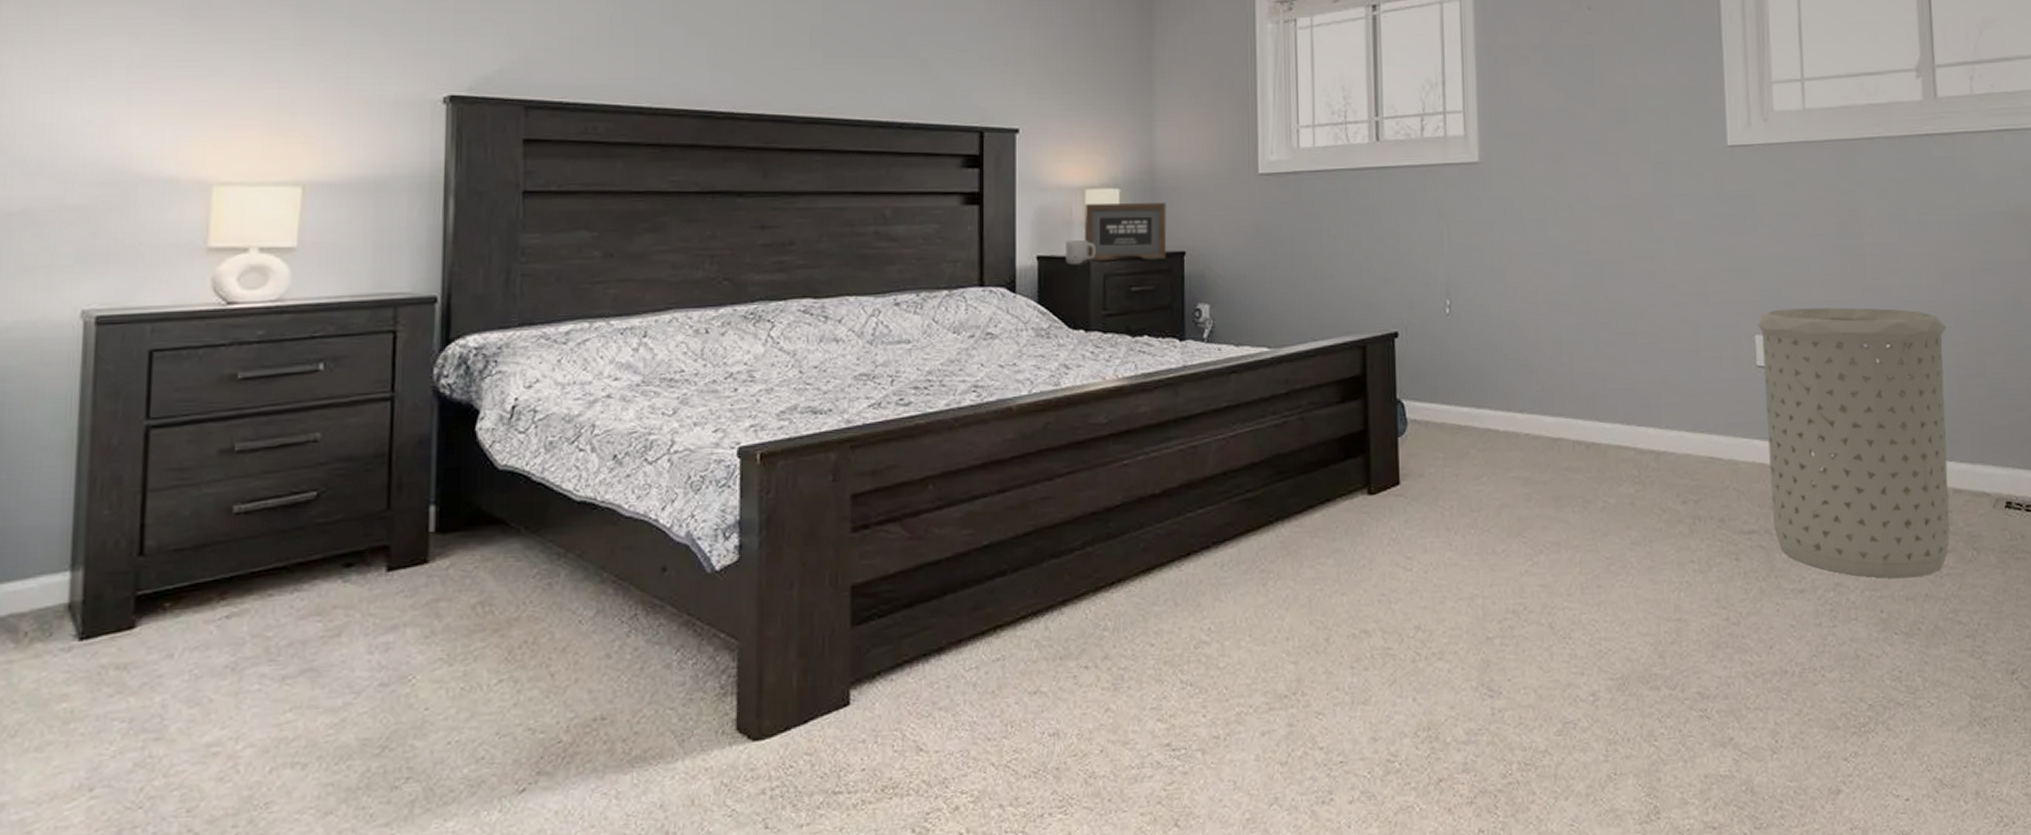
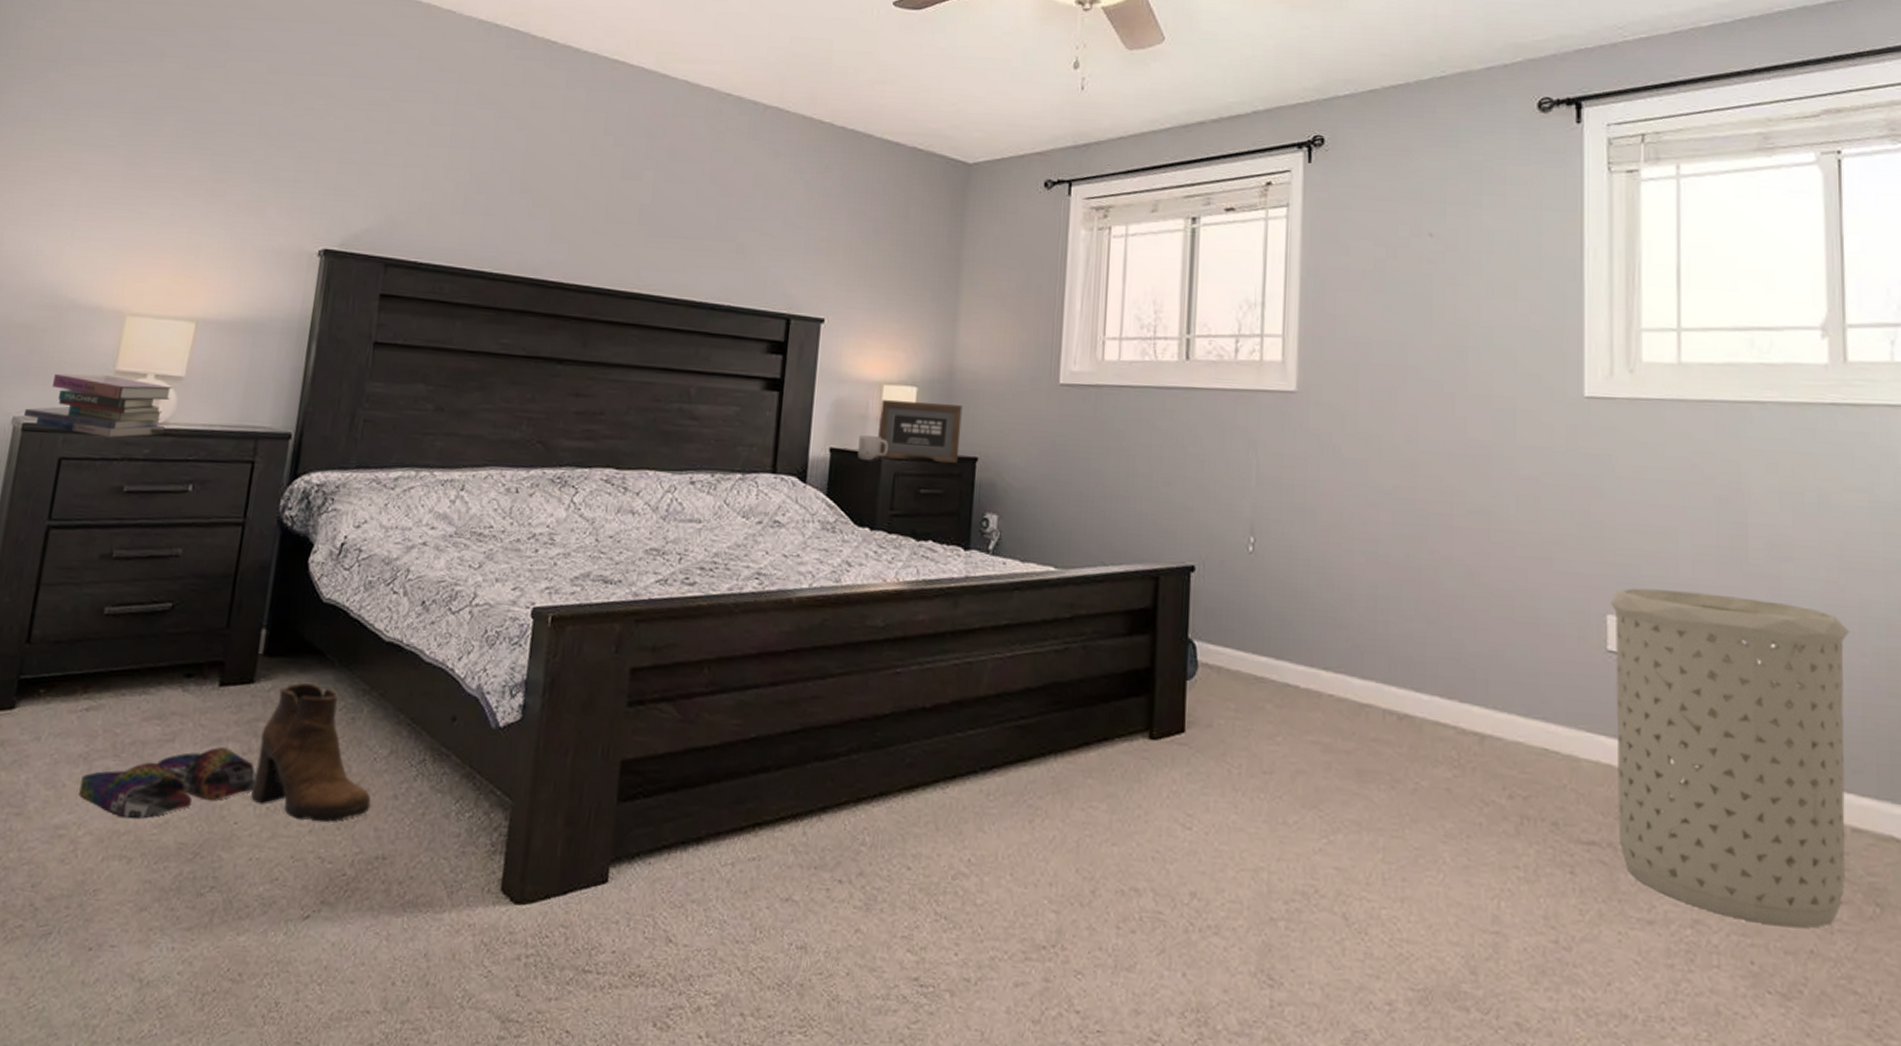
books: none [95,253,283,322] -> present [23,373,172,438]
slippers: none [231,634,445,723] -> present [79,747,257,818]
boot: none [439,554,581,694] -> present [251,682,371,821]

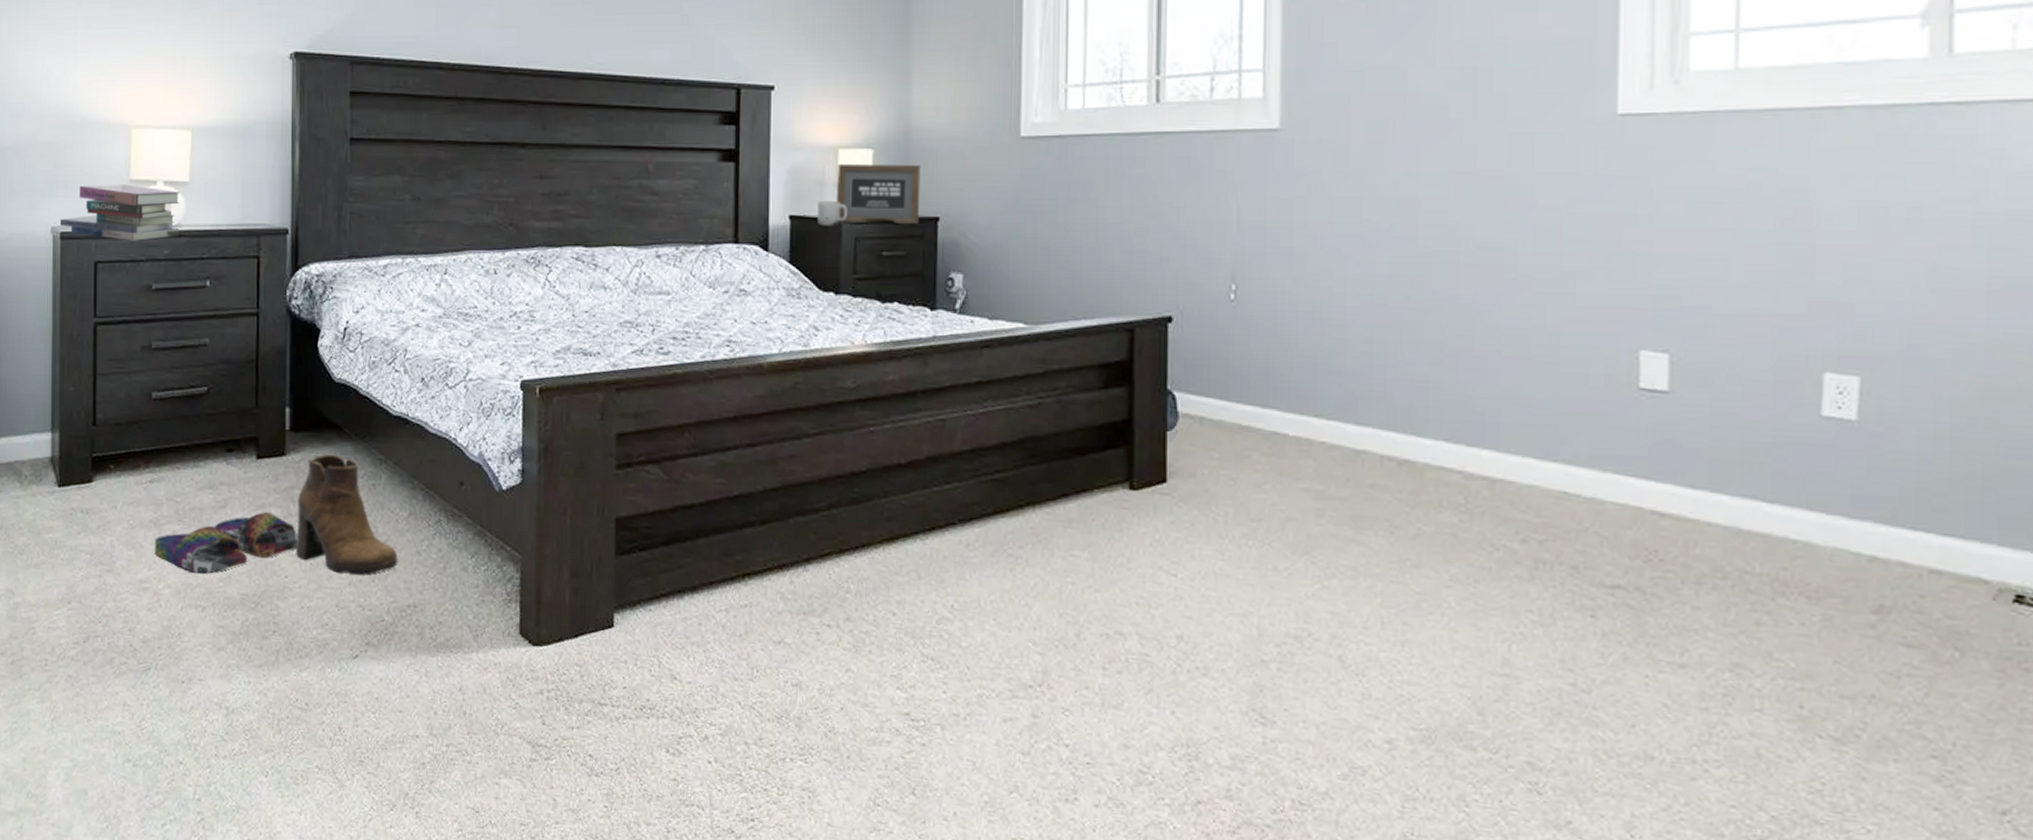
laundry basket: present [1611,588,1850,928] -> none [1645,320,1939,672]

